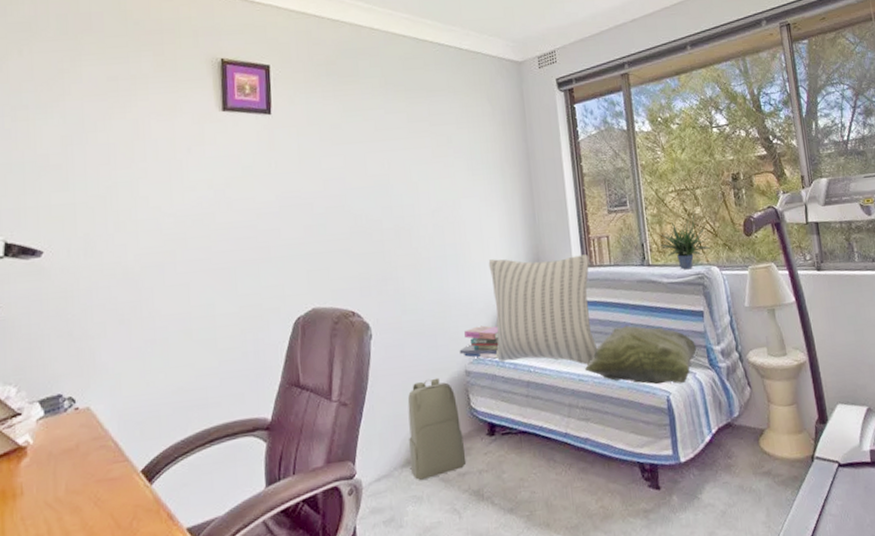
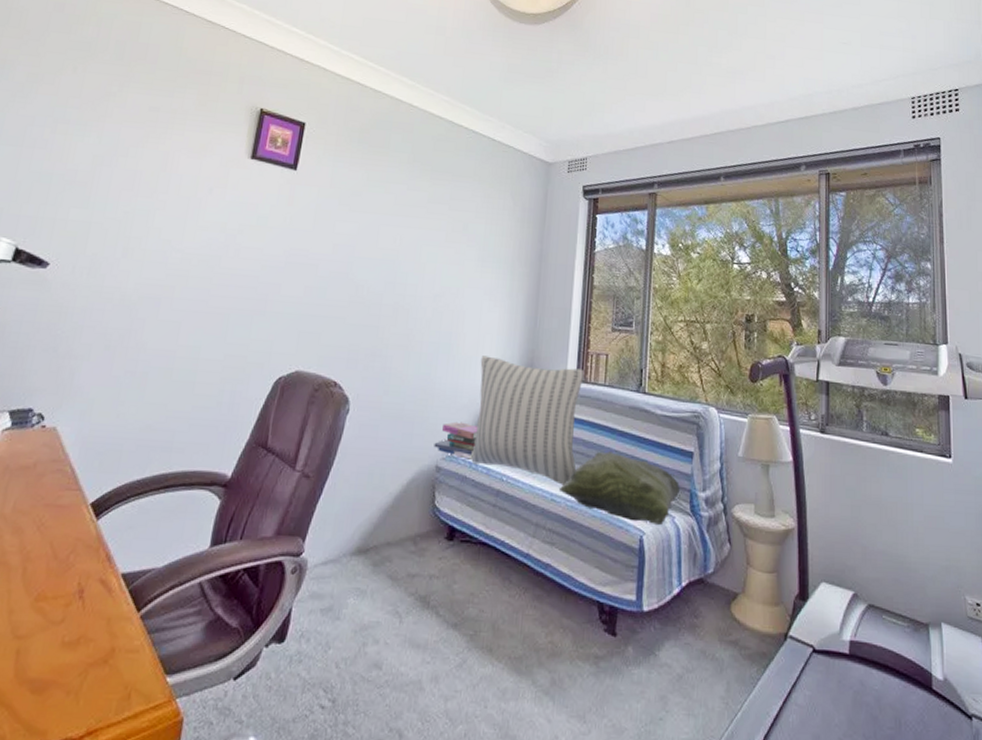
backpack: present [407,377,467,481] -> none [359,467,421,574]
potted plant: present [659,214,712,270] -> none [659,348,713,406]

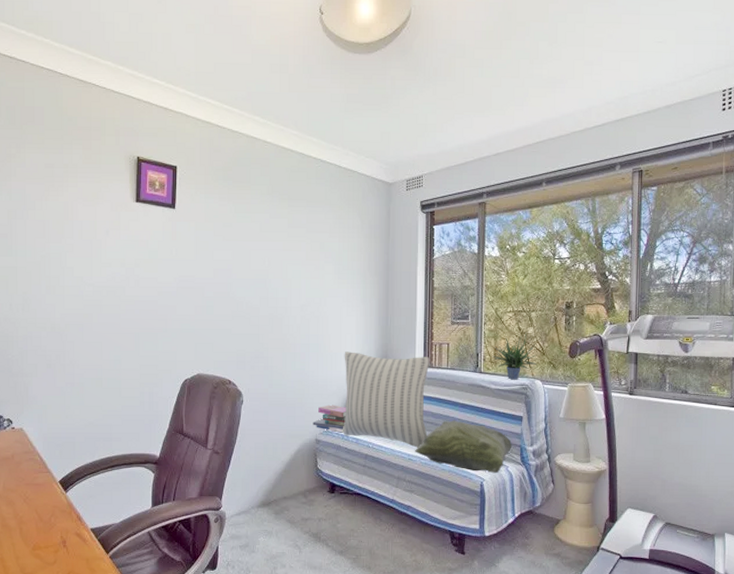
potted plant: none [659,348,713,406] -> present [492,333,538,380]

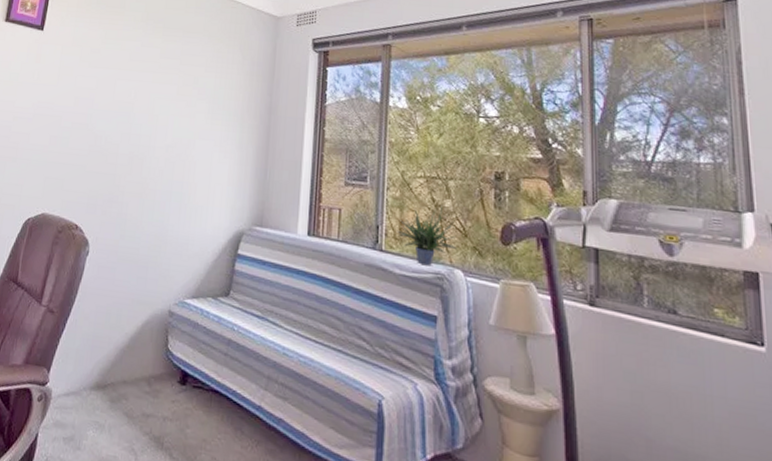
books: present [312,405,347,433] -> none [166,268,210,307]
pillow: present [343,352,429,448] -> none [202,205,315,340]
cushion: present [415,420,514,473] -> none [292,308,425,391]

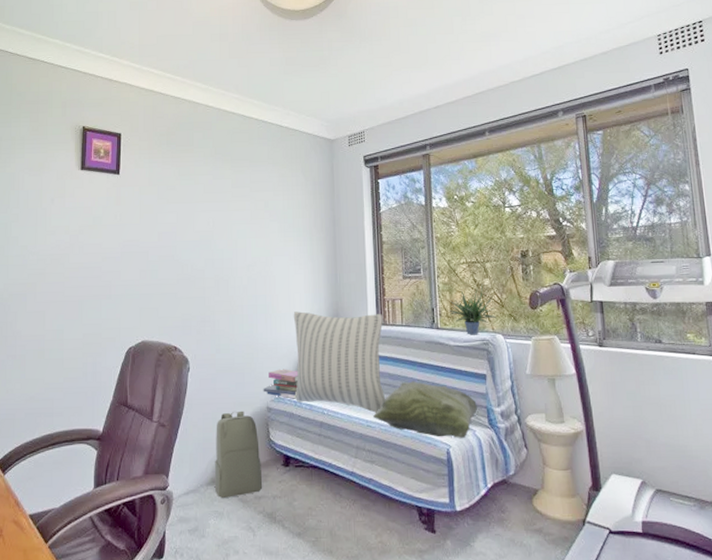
backpack: none [98,308,155,410] -> present [214,410,263,499]
books: none [166,268,210,307] -> present [263,369,299,399]
pillow: none [202,205,315,340] -> present [293,311,385,413]
cushion: none [292,308,425,391] -> present [373,381,480,438]

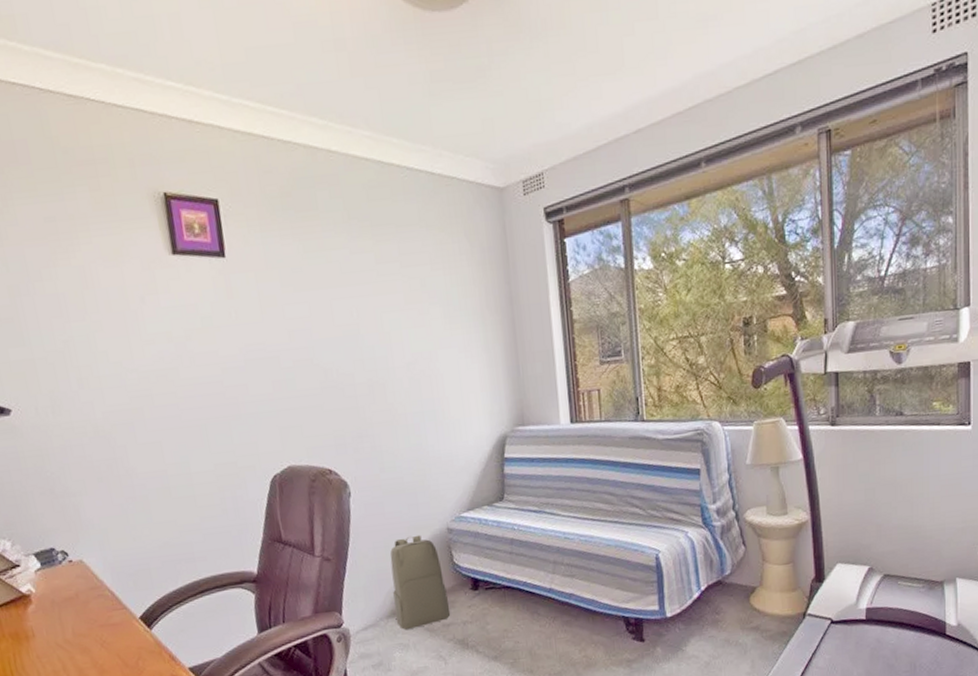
books: present [263,369,299,399] -> none [440,483,482,517]
pillow: present [293,311,385,413] -> none [469,409,584,523]
cushion: present [373,381,480,438] -> none [571,483,692,542]
potted plant: present [448,285,498,335] -> none [656,364,714,426]

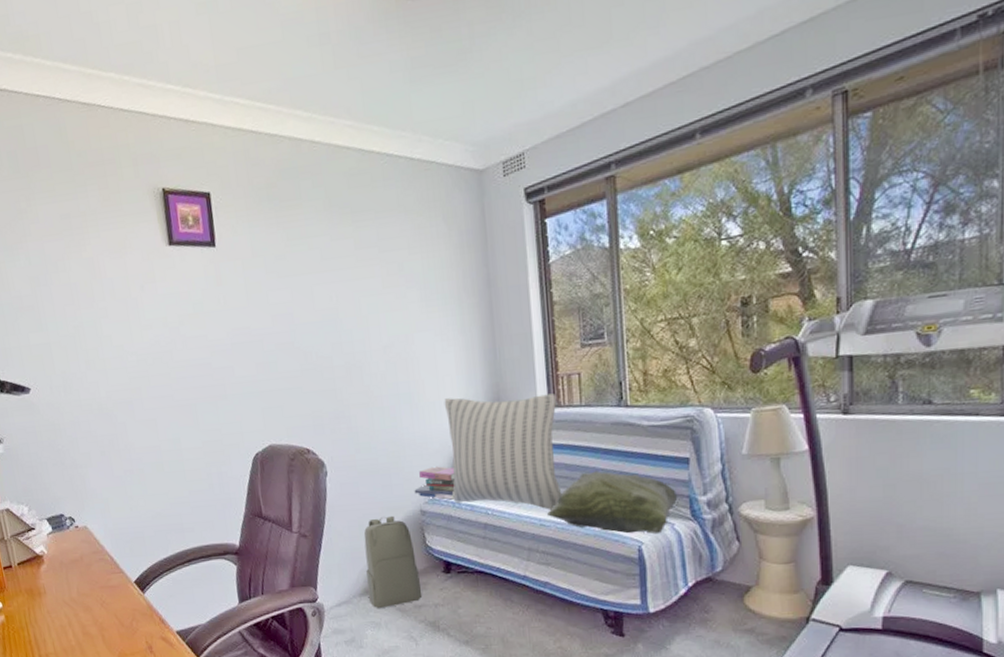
books: none [440,483,482,517] -> present [414,466,456,500]
pillow: none [469,409,584,523] -> present [444,393,561,510]
cushion: none [571,483,692,542] -> present [547,471,680,534]

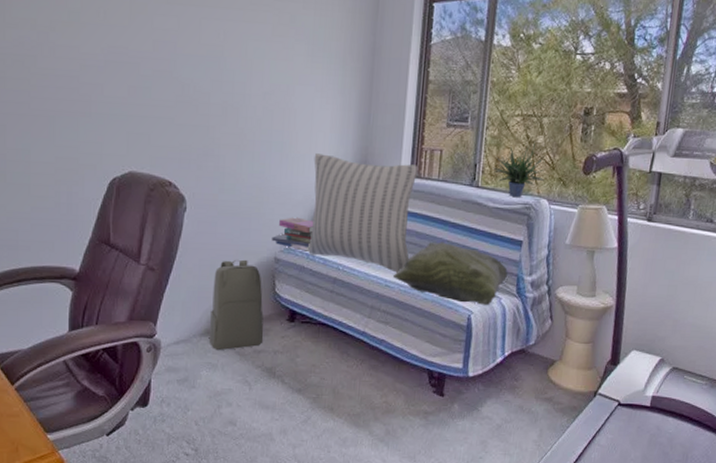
potted plant: none [641,347,706,412] -> present [493,142,546,198]

